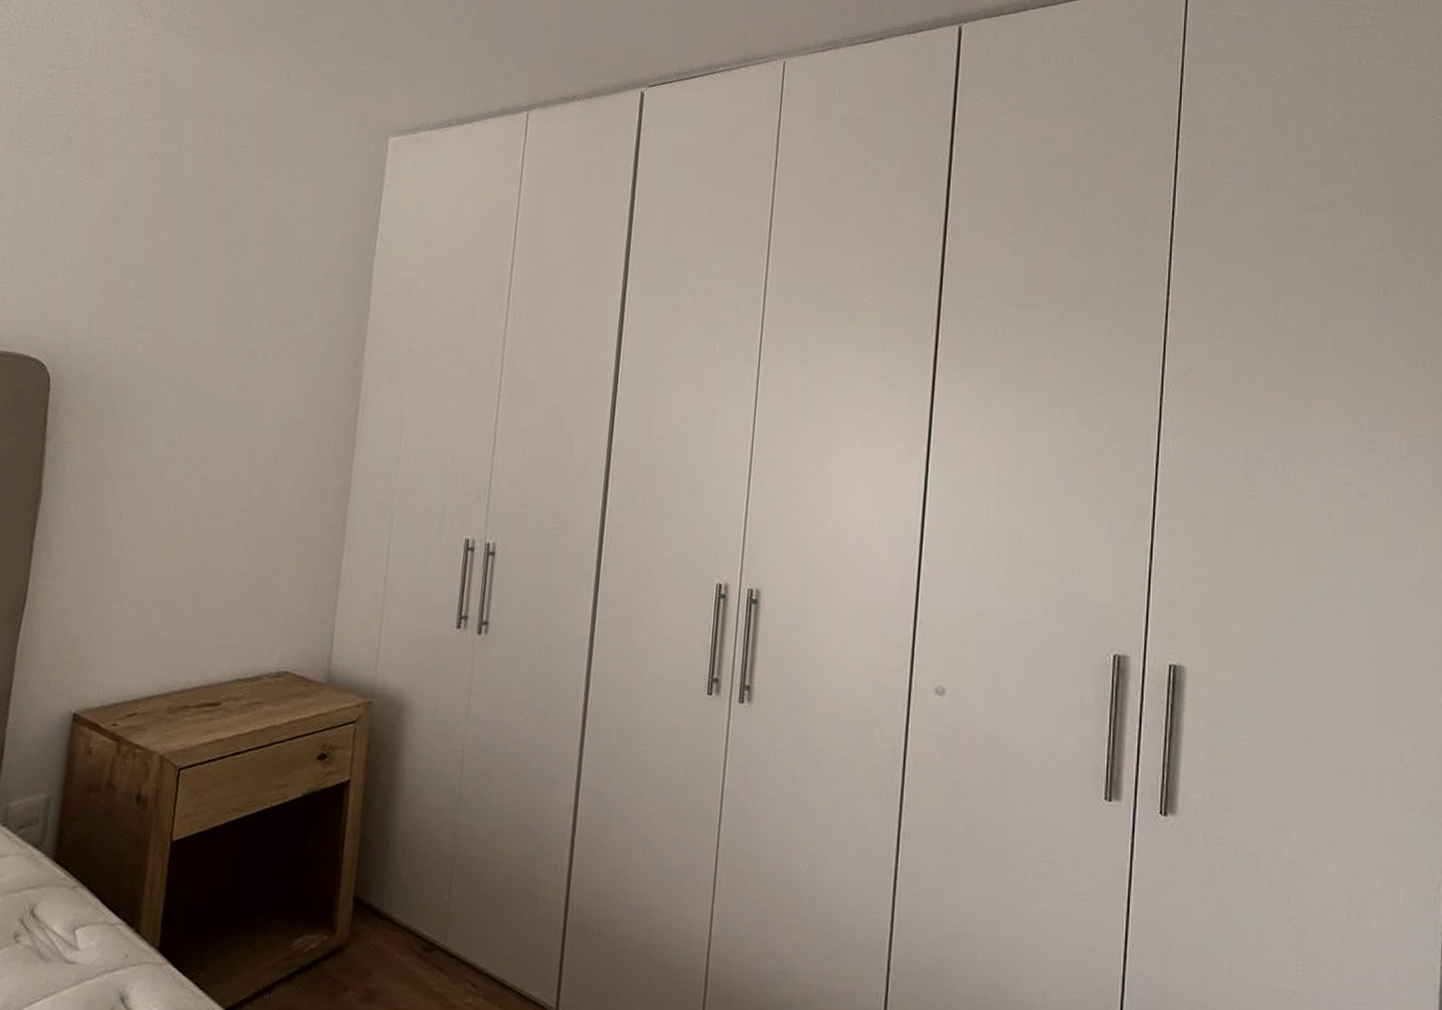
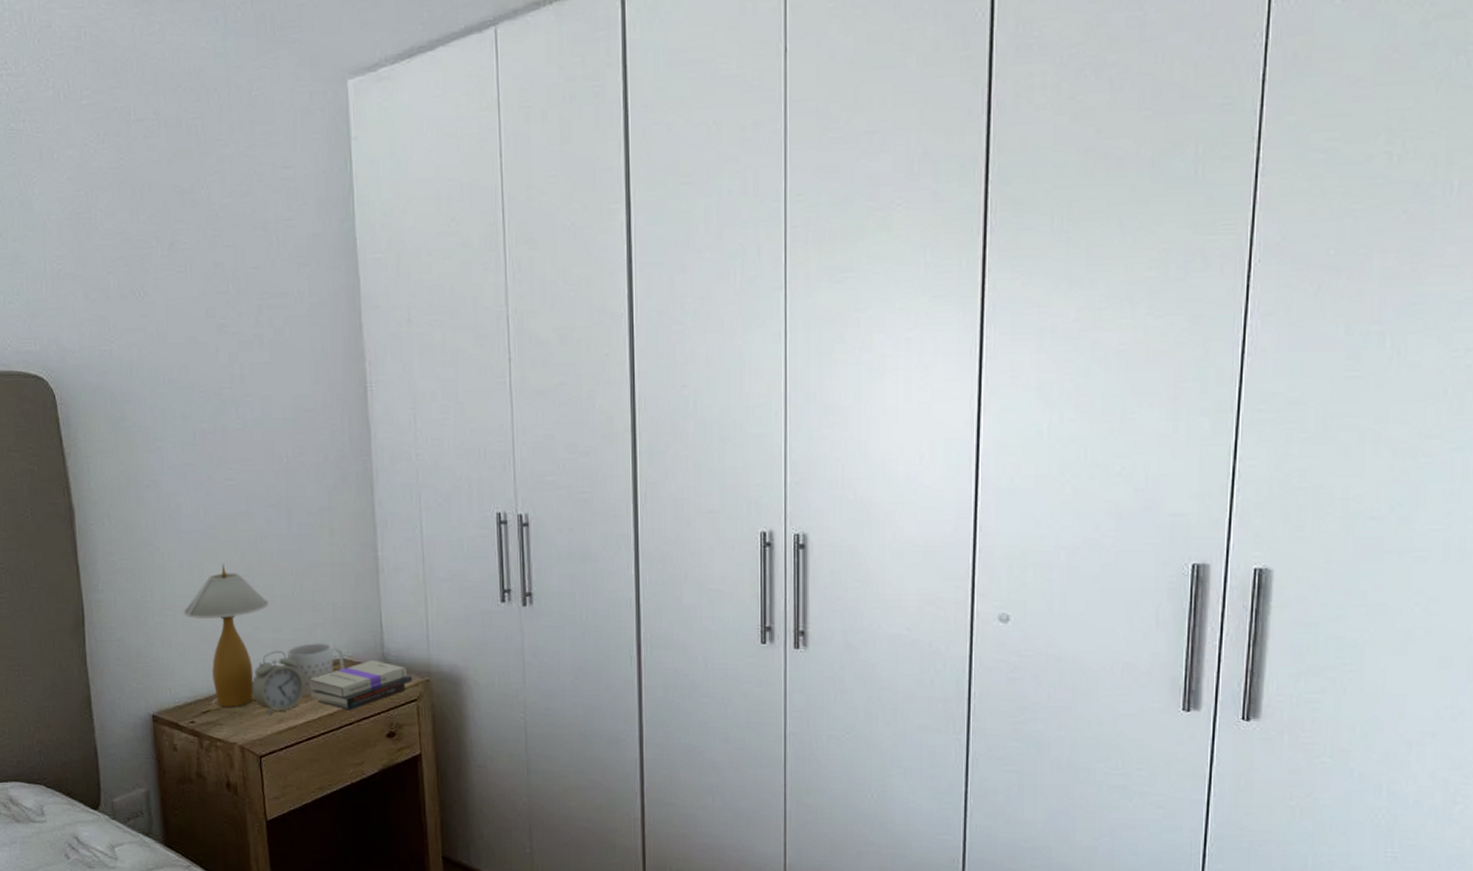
table lamp: none [129,561,222,713] -> present [182,563,269,707]
alarm clock: none [184,656,243,724] -> present [251,650,305,715]
mug: none [229,652,289,708] -> present [286,643,345,696]
books: none [246,675,355,727] -> present [309,660,412,710]

